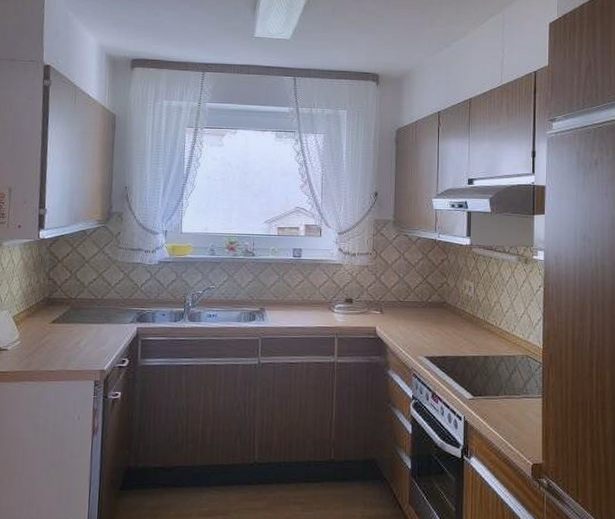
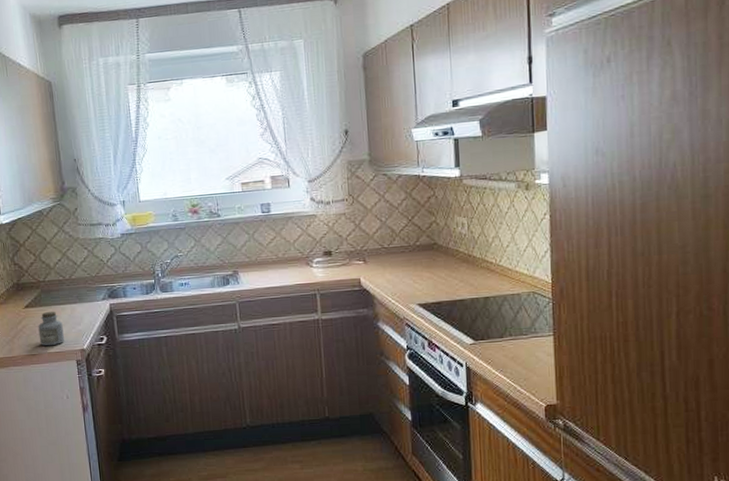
jar: none [60,328,87,364] -> present [38,311,64,346]

